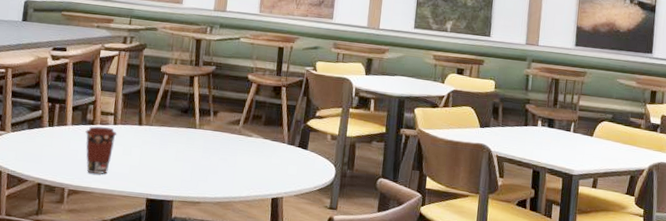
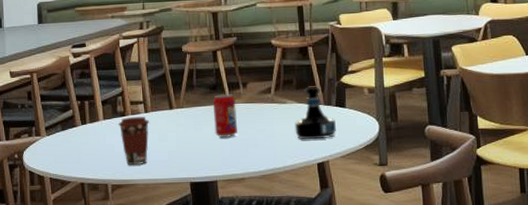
beverage can: none [179,118,204,161] -> present [212,94,238,138]
tequila bottle: none [255,124,296,176] -> present [294,86,336,140]

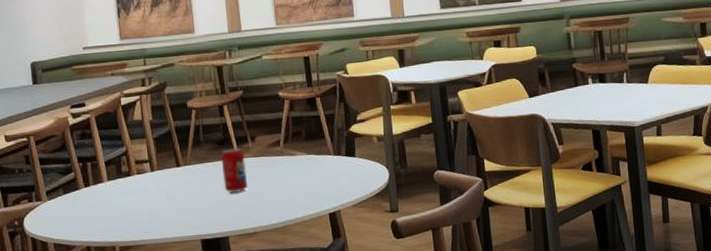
coffee cup: present [118,117,150,165] -> none [123,176,157,226]
tequila bottle: present [294,86,336,140] -> none [305,136,347,191]

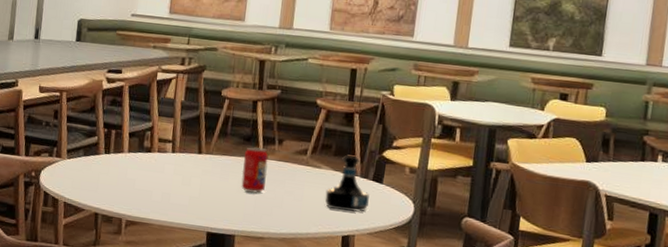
tequila bottle: none [305,136,347,191] -> present [324,154,370,212]

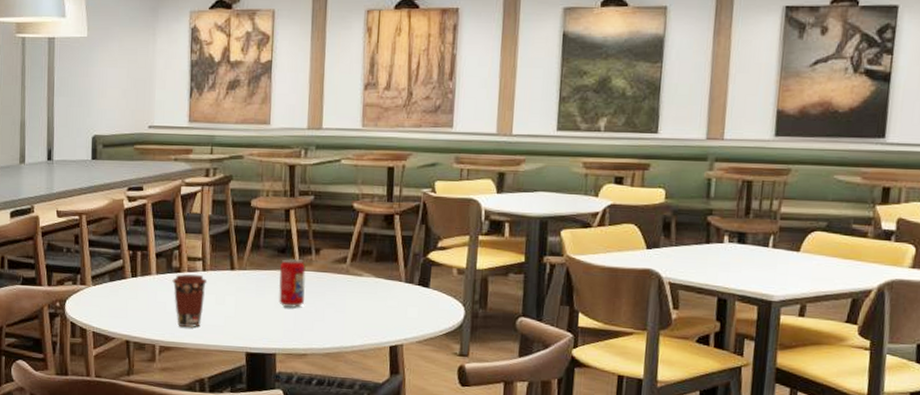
coffee cup: none [142,154,176,206] -> present [172,274,208,328]
tequila bottle: present [324,154,370,212] -> none [368,259,416,320]

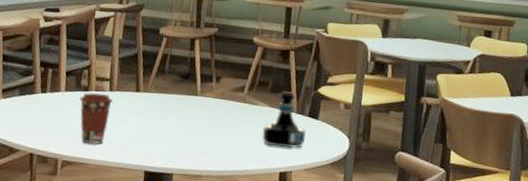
beverage can: present [278,259,306,308] -> none [179,85,206,131]
tequila bottle: none [368,259,416,320] -> present [262,91,306,148]

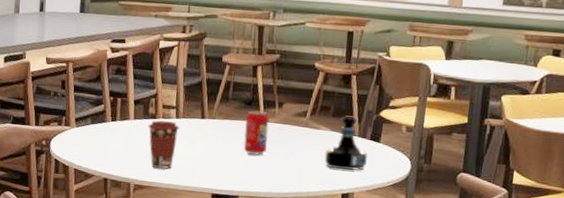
beverage can: none [179,85,206,131] -> present [243,111,269,155]

